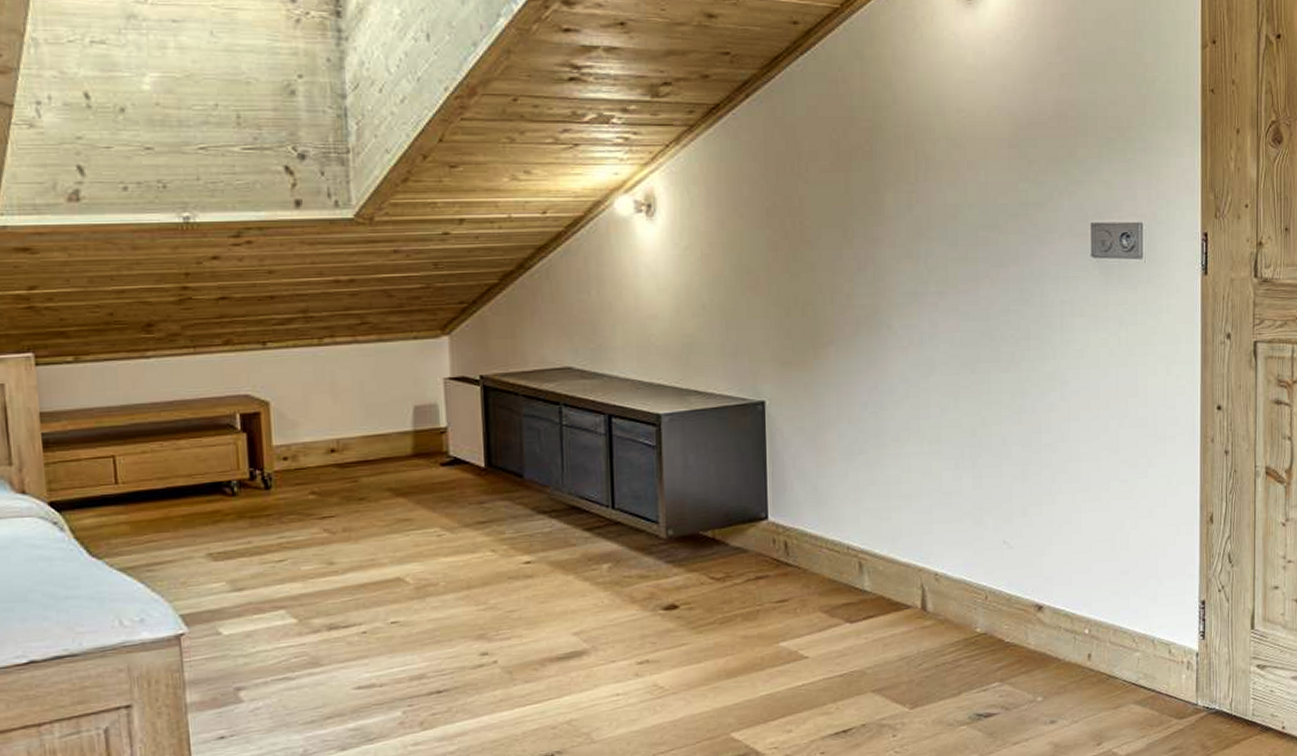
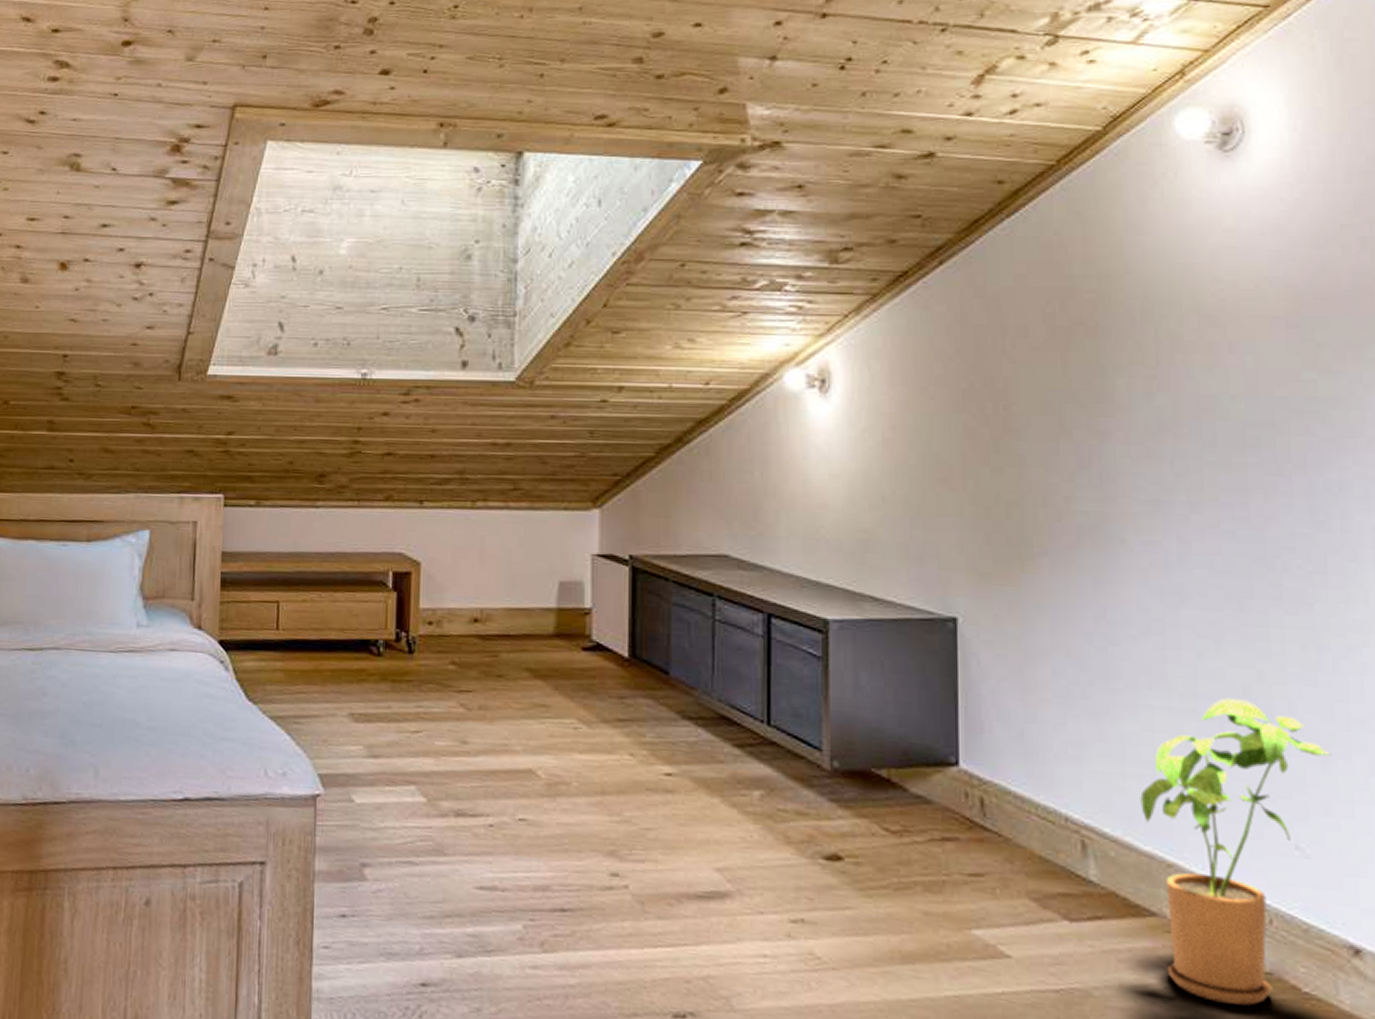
house plant: none [900,439,1028,661] -> present [1140,697,1331,1006]

